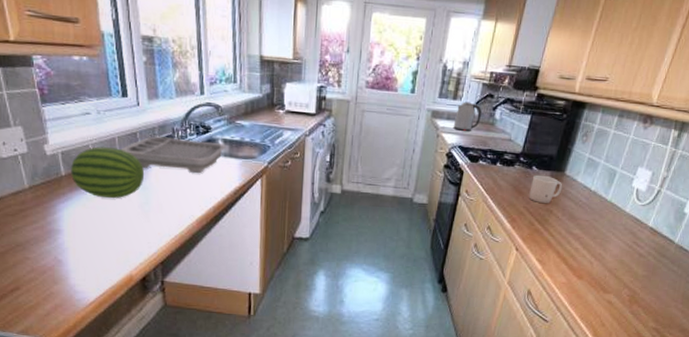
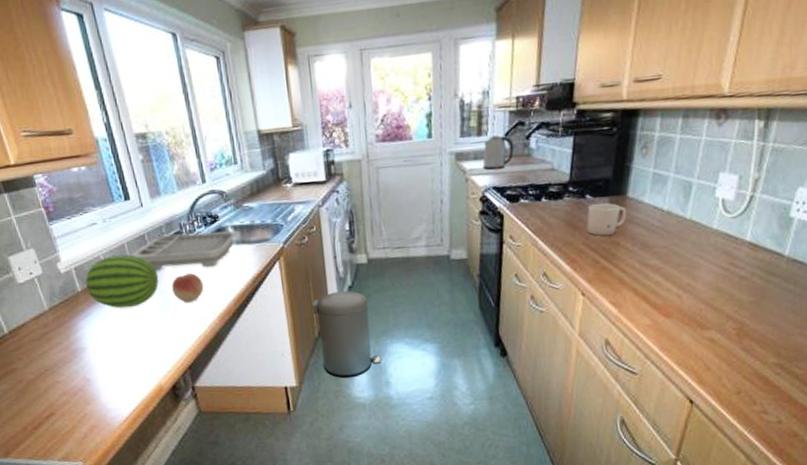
fruit: none [156,176,187,203] -> present [172,273,204,303]
pedal bin: none [285,214,339,293] -> present [312,291,381,379]

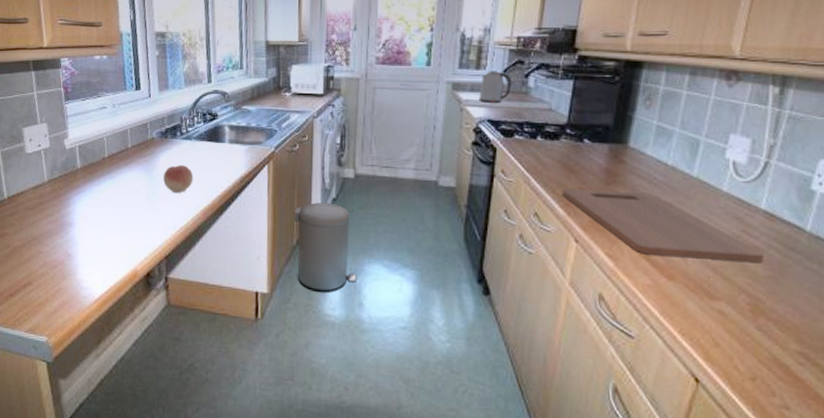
fruit: present [85,254,159,308] -> none [86,139,153,189]
dish rack: present [132,231,237,270] -> none [133,126,232,162]
cutting board: none [568,239,749,298] -> present [562,188,764,264]
mug: present [586,202,627,236] -> none [583,148,628,183]

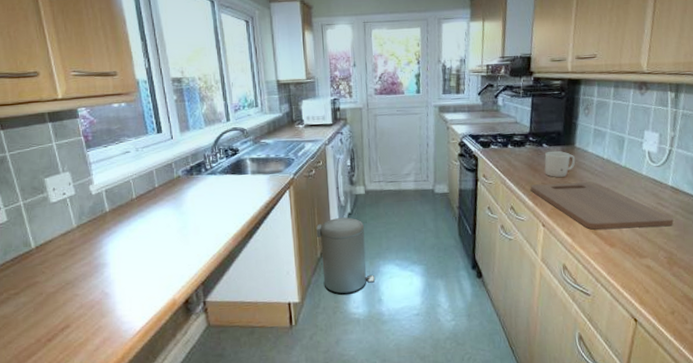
fruit: present [163,165,194,193] -> none [193,198,222,224]
kettle: present [479,71,511,104] -> none [460,94,485,122]
mug: none [583,148,628,183] -> present [544,150,576,177]

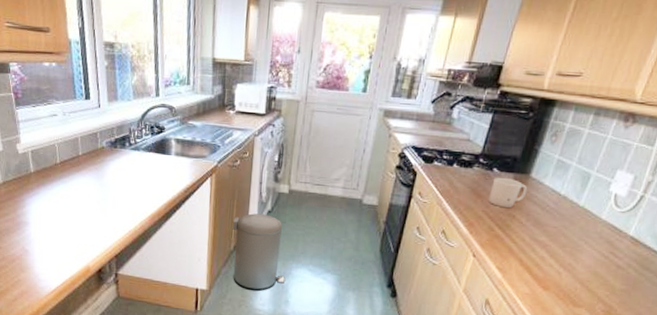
cutting board: present [530,182,674,230] -> none [468,211,624,280]

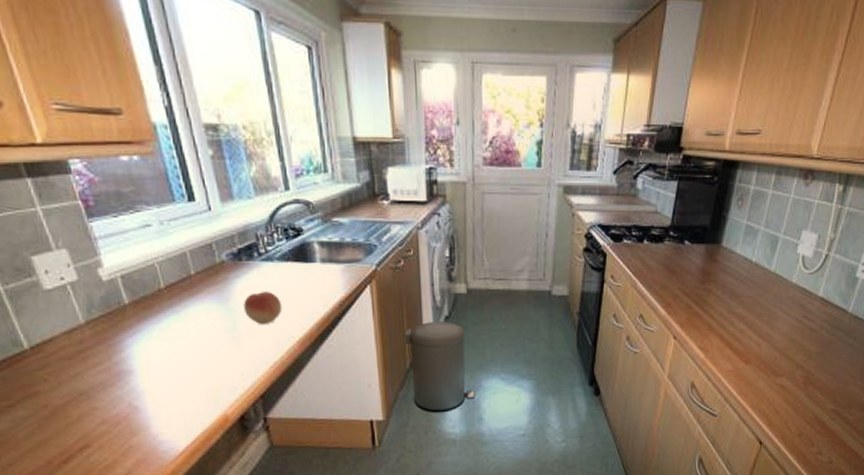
fruit: none [113,174,141,199] -> present [244,292,283,324]
mug: present [488,177,528,208] -> none [683,249,720,282]

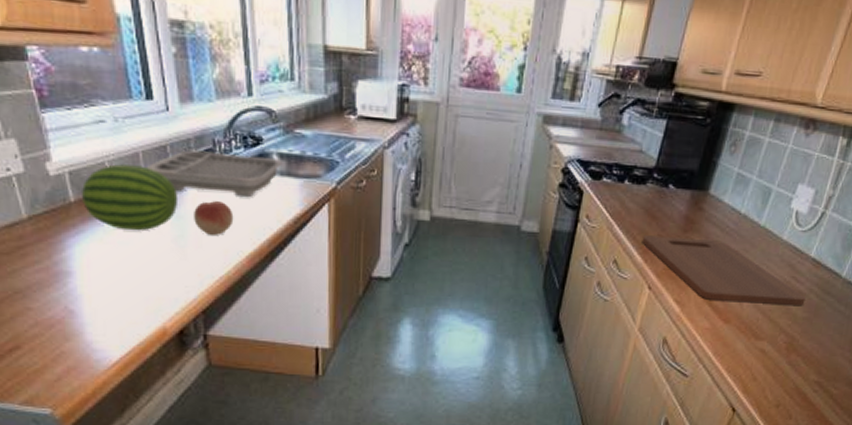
fruit: none [135,264,228,326] -> present [82,164,179,230]
dish rack: none [195,245,323,287] -> present [147,150,282,198]
pedal bin: present [405,321,475,414] -> none [361,248,429,347]
cutting board: none [664,288,817,344] -> present [642,235,806,307]

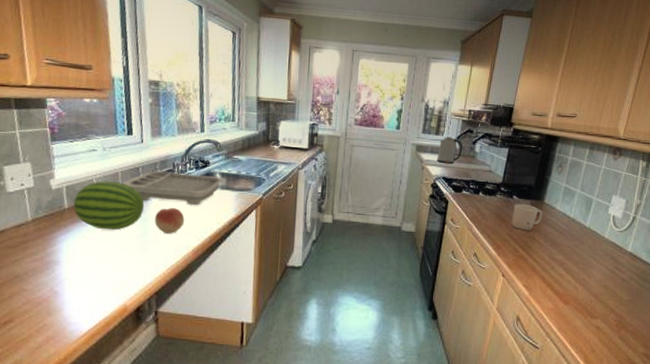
kettle: none [570,103,606,142] -> present [437,137,462,165]
cutting board: present [642,235,806,307] -> none [495,234,628,291]
mug: none [664,194,706,230] -> present [511,203,543,230]

